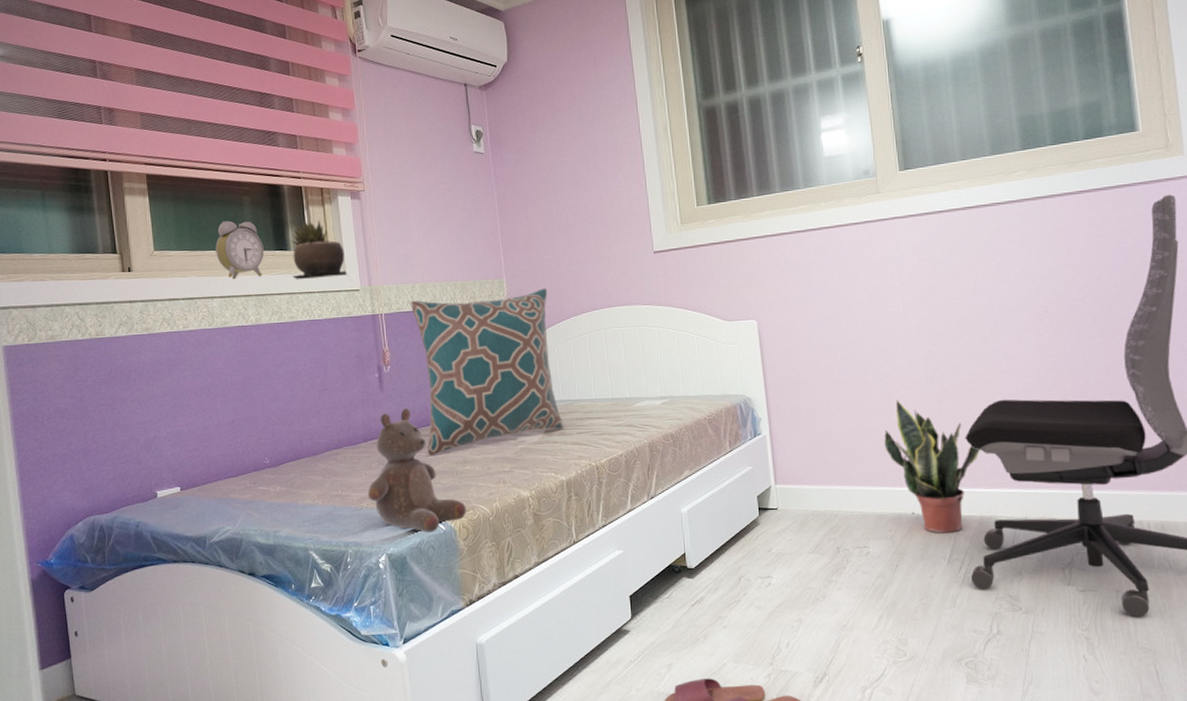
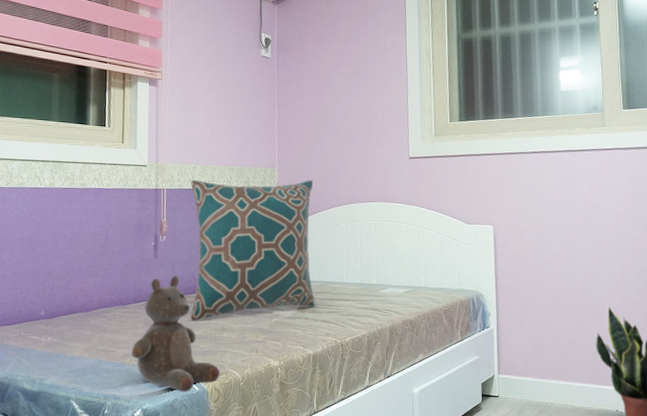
alarm clock: present [215,220,264,280] -> none [22,93,66,146]
succulent plant: present [291,219,348,280] -> none [88,100,138,152]

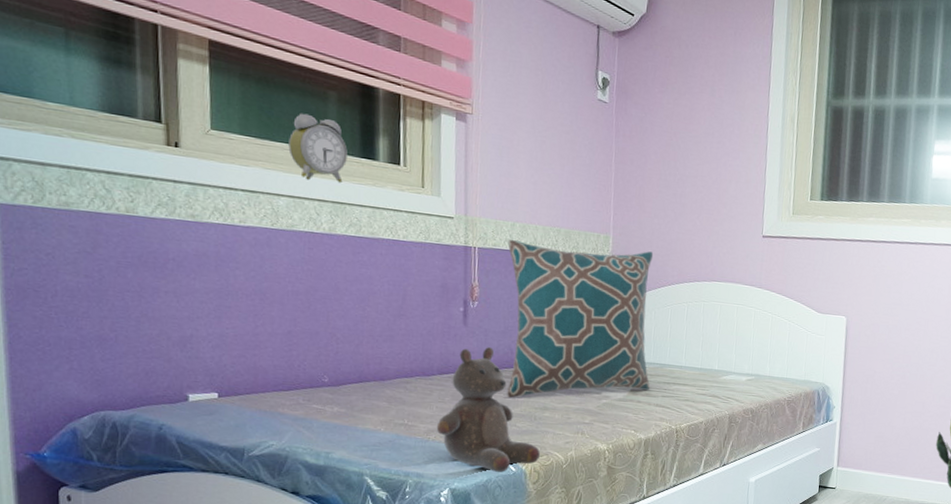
alarm clock: none [22,93,66,146] -> present [288,113,348,184]

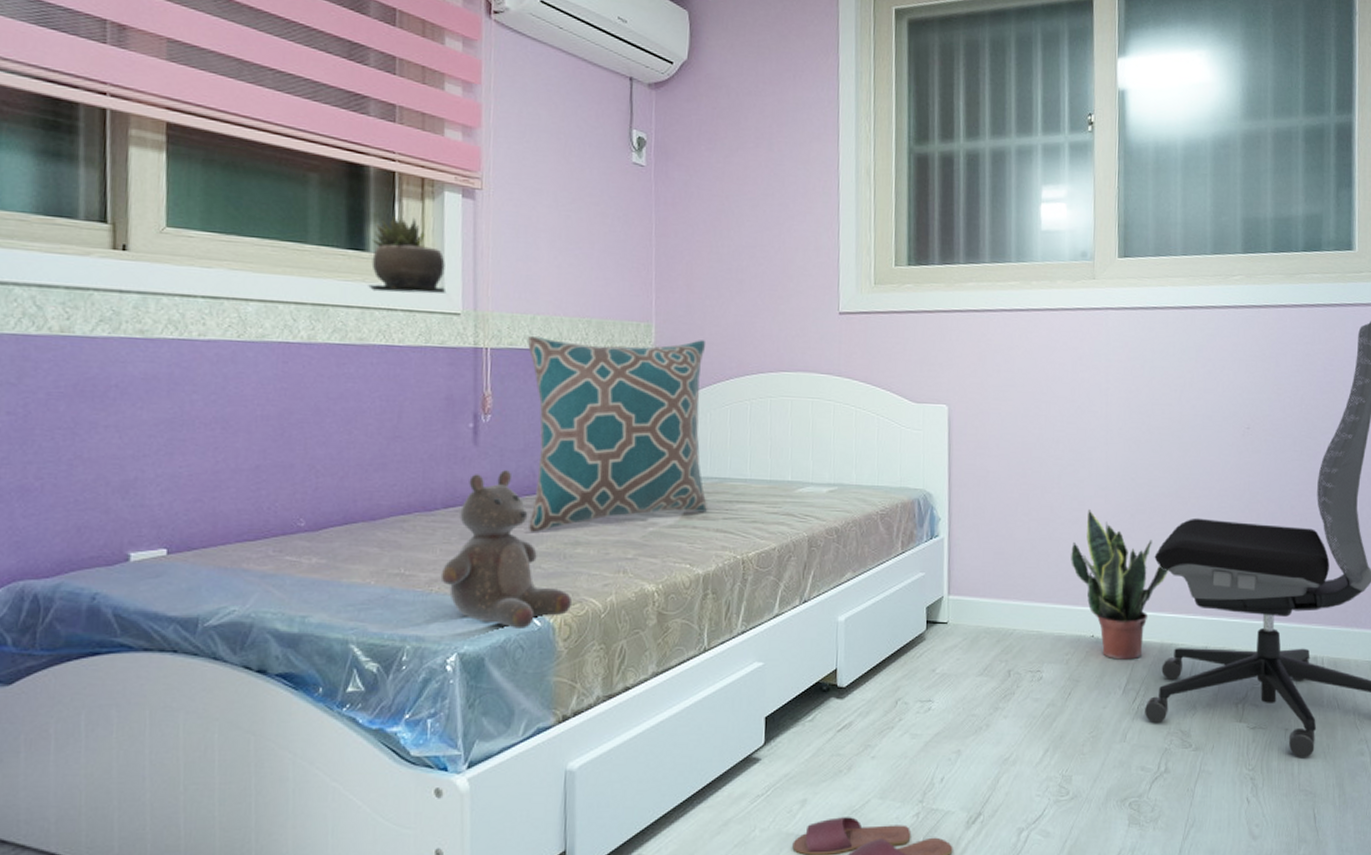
alarm clock: present [288,113,348,184] -> none [260,200,331,281]
succulent plant: none [378,133,443,200] -> present [368,217,447,294]

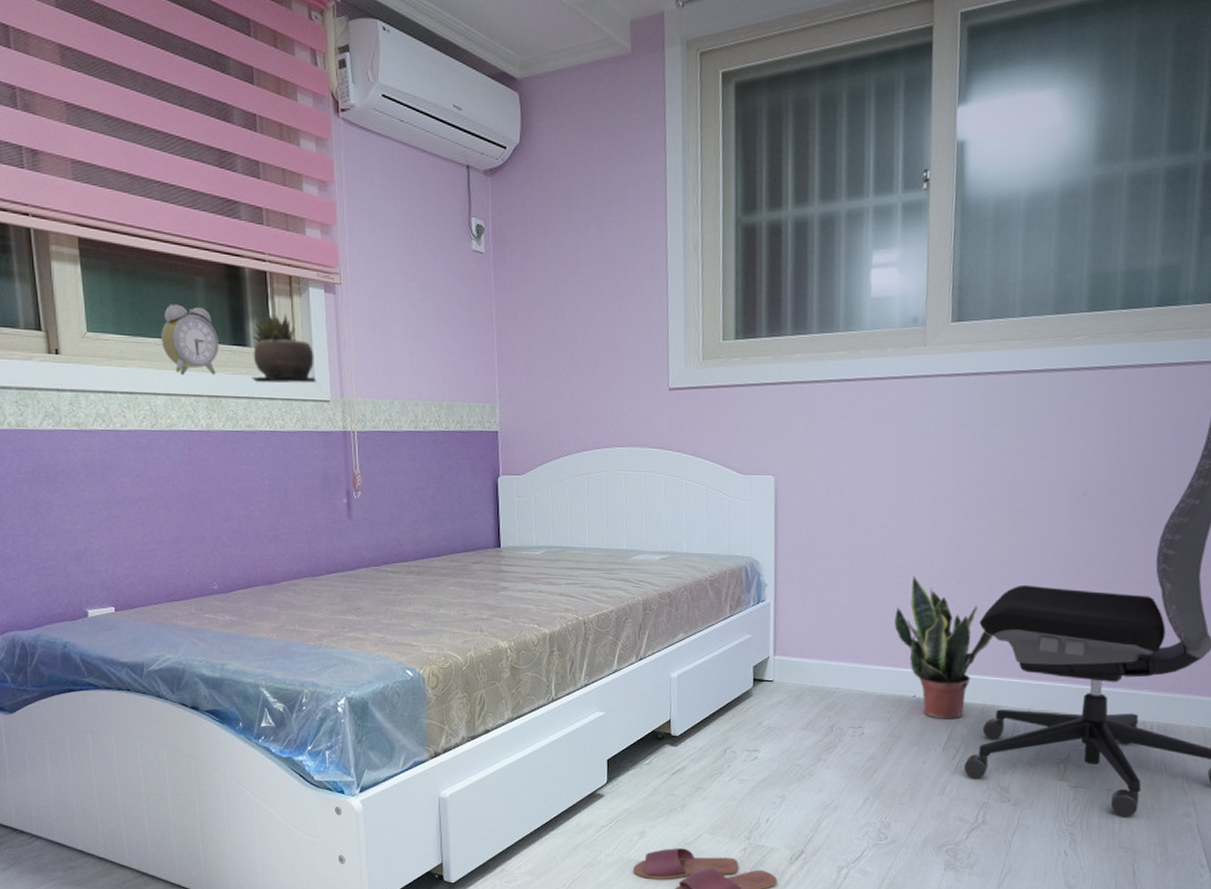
alarm clock: none [260,200,331,281] -> present [161,304,219,376]
stuffed bear: present [440,470,573,630] -> none [328,541,438,679]
pillow: present [527,336,708,532] -> none [387,419,552,595]

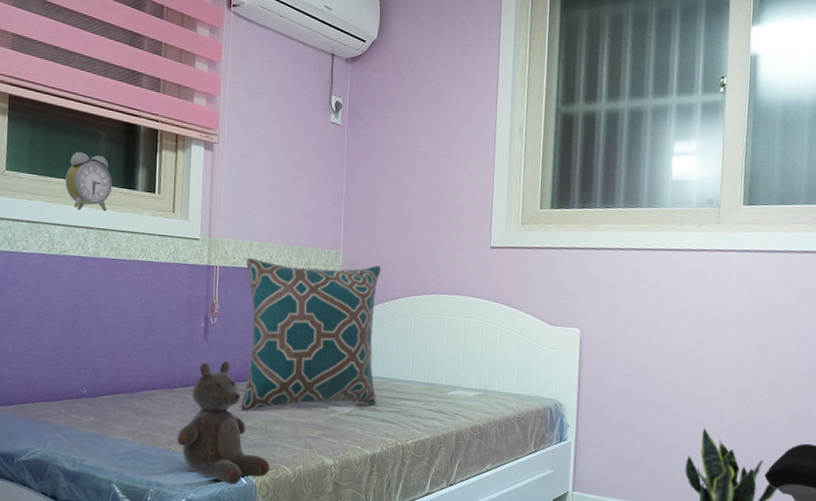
succulent plant: present [251,313,317,383] -> none [136,164,190,223]
stuffed bear: none [328,541,438,679] -> present [176,361,271,485]
pillow: none [387,419,552,595] -> present [241,258,382,411]

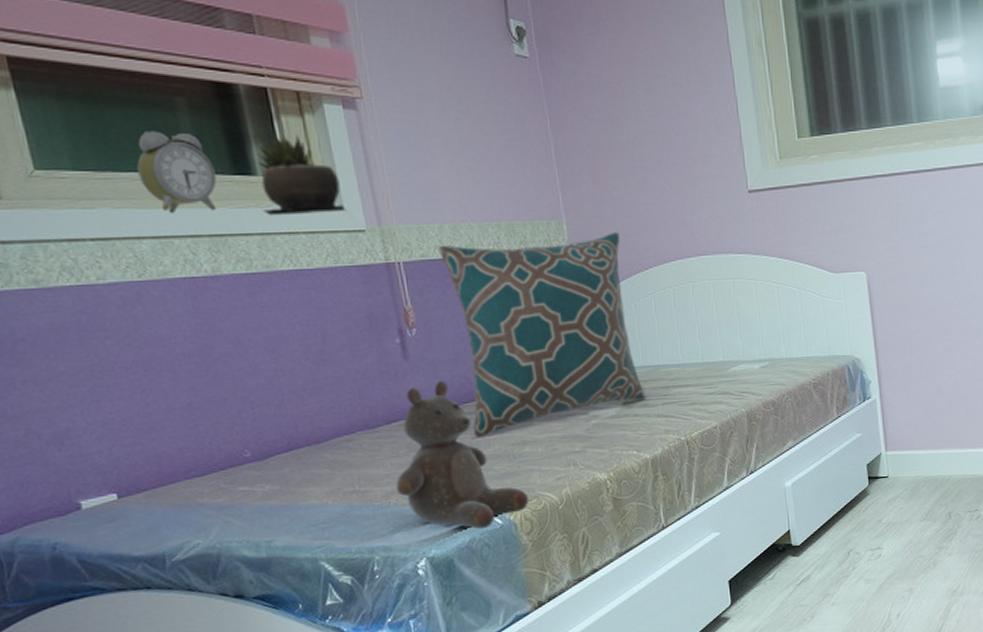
succulent plant: none [136,164,190,223] -> present [257,134,347,216]

